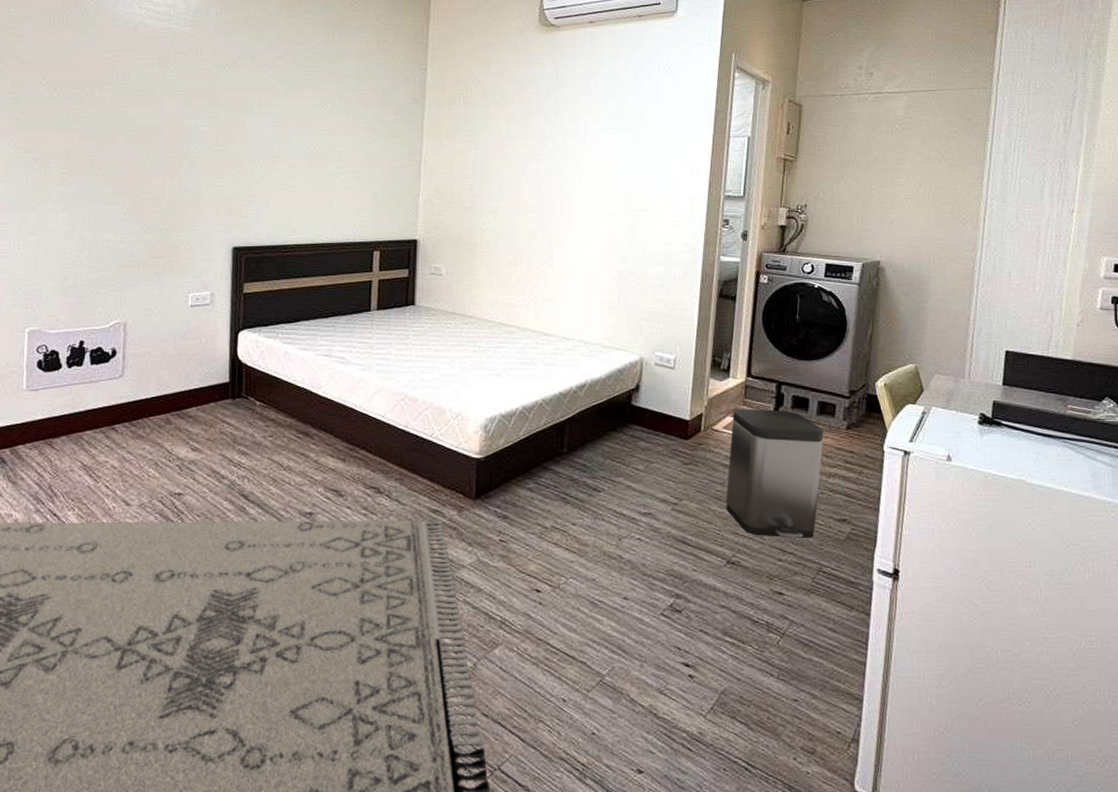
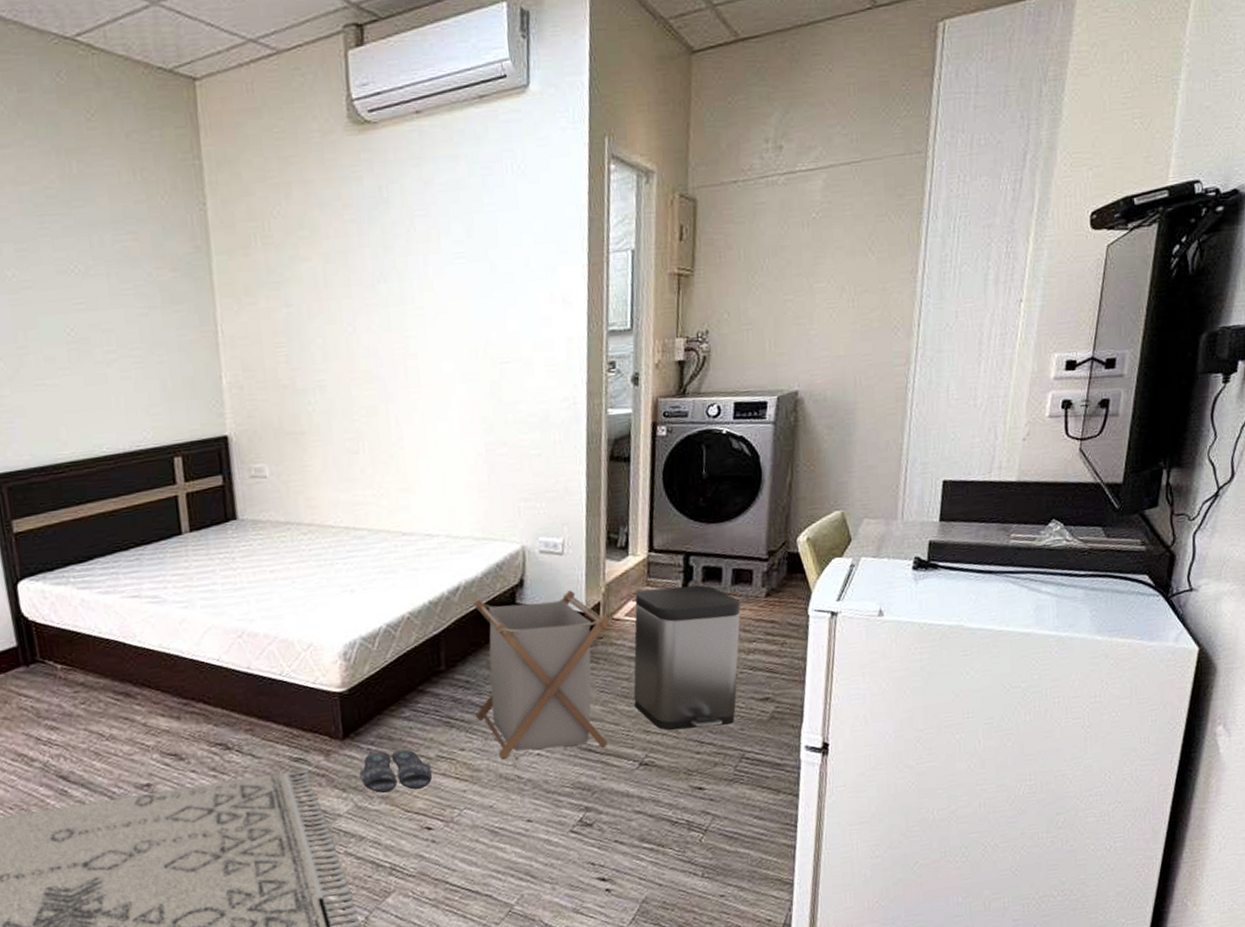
slippers: none [485,515,546,553] -> present [359,749,433,793]
laundry basket: none [588,396,711,542] -> present [473,590,611,759]

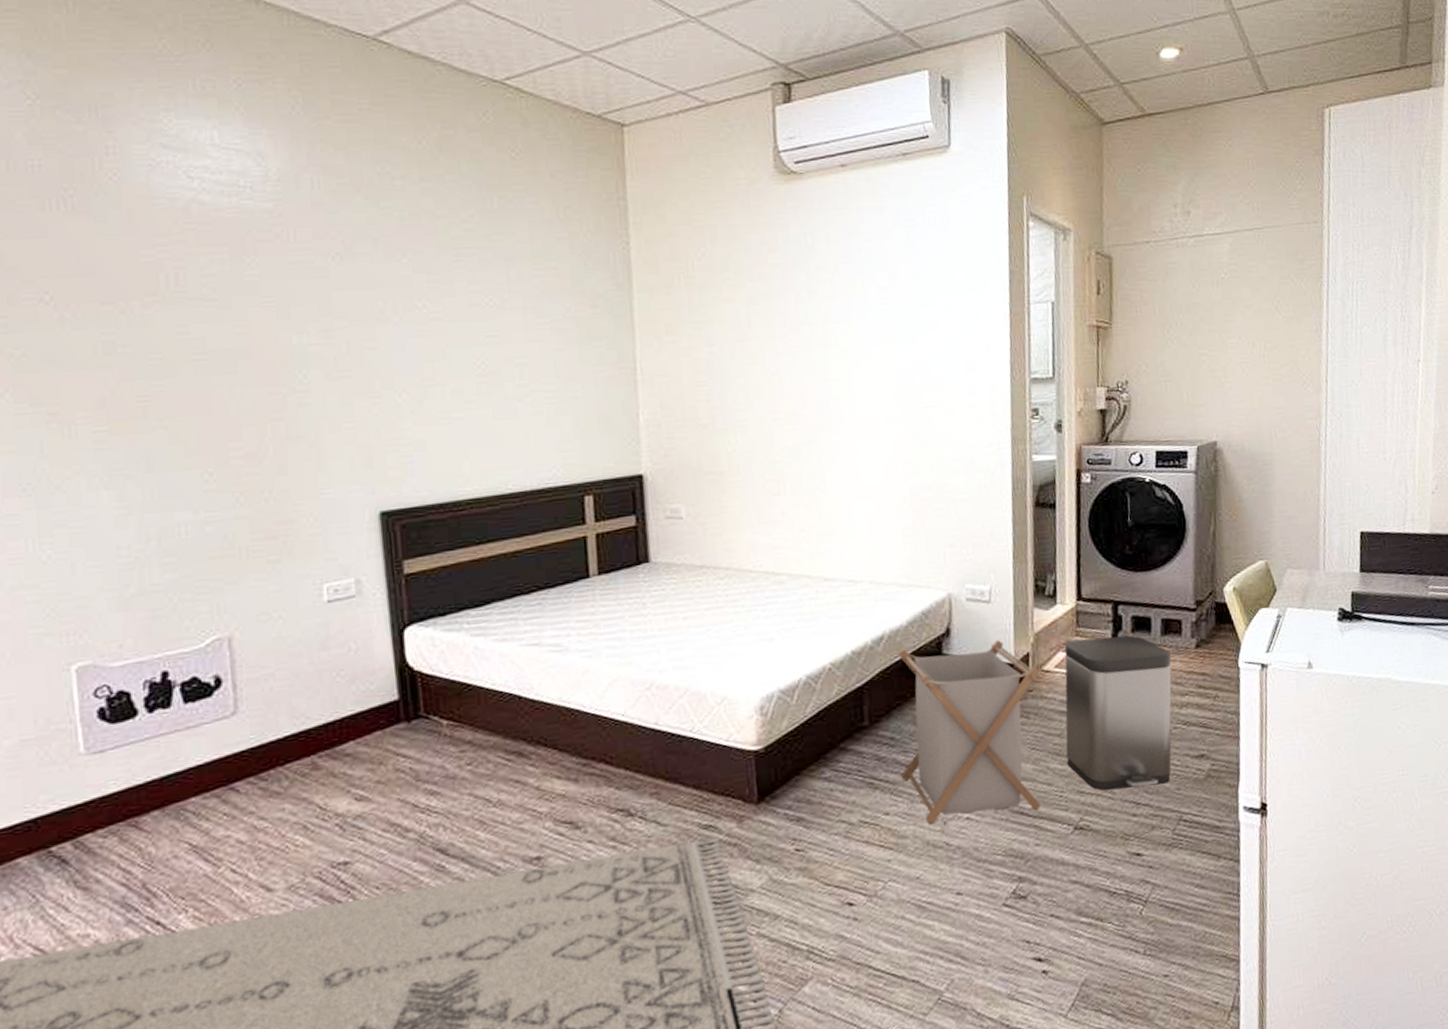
slippers: present [359,749,433,793] -> none [775,814,855,864]

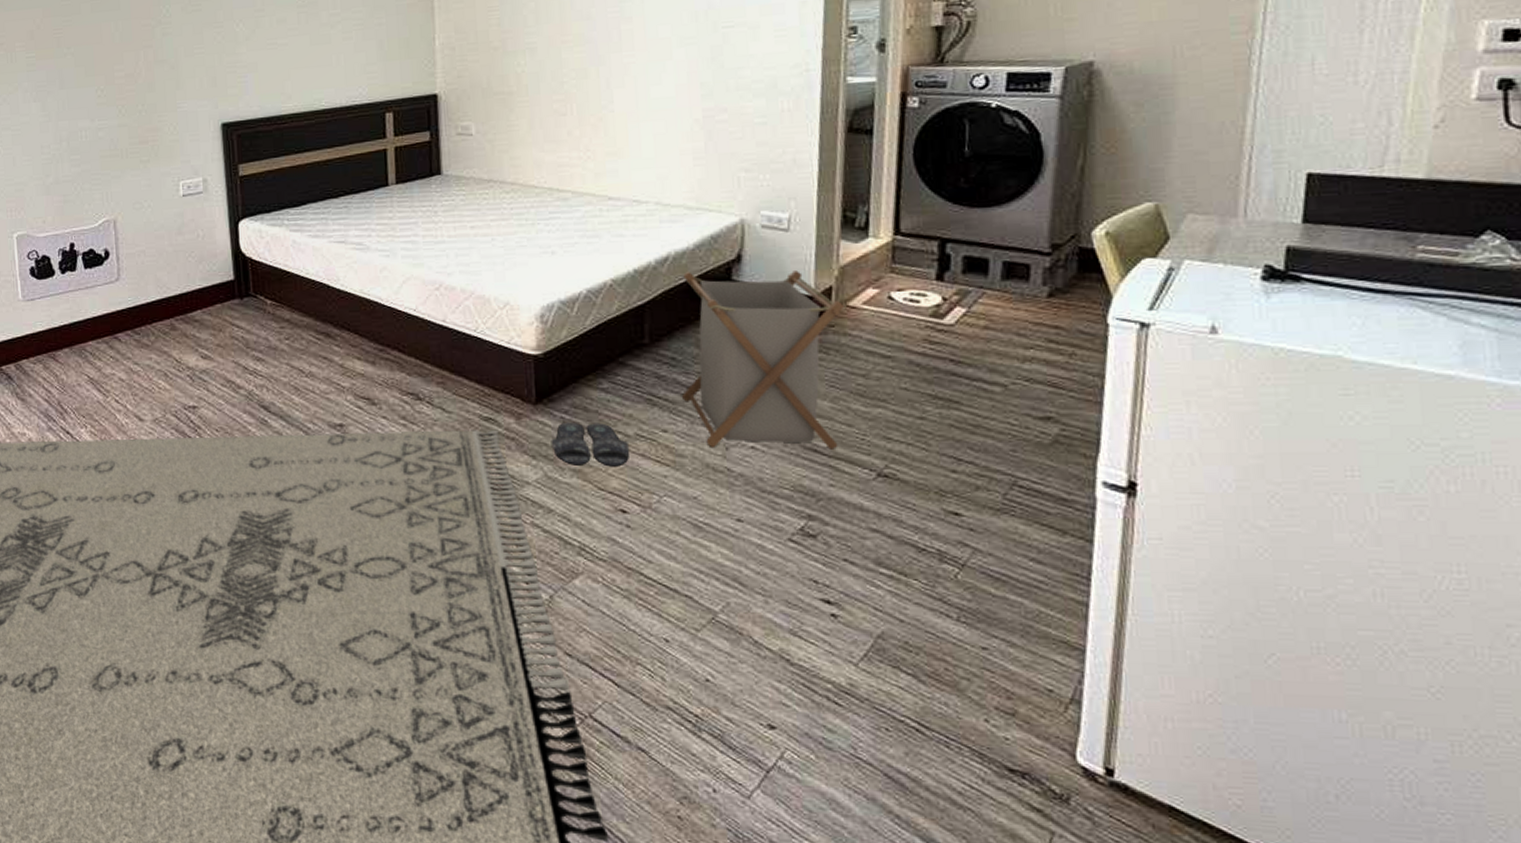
slippers: none [775,814,855,864] -> present [551,422,630,467]
pedal bin: present [1064,635,1172,791] -> none [871,276,1015,443]

